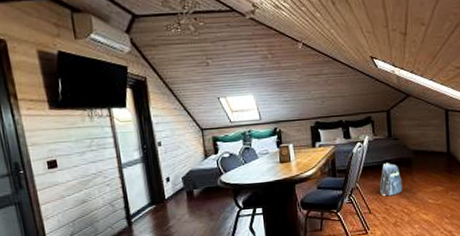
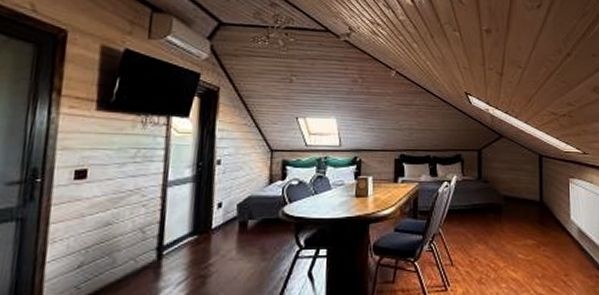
backpack: present [379,162,402,197] -> none [464,206,490,247]

